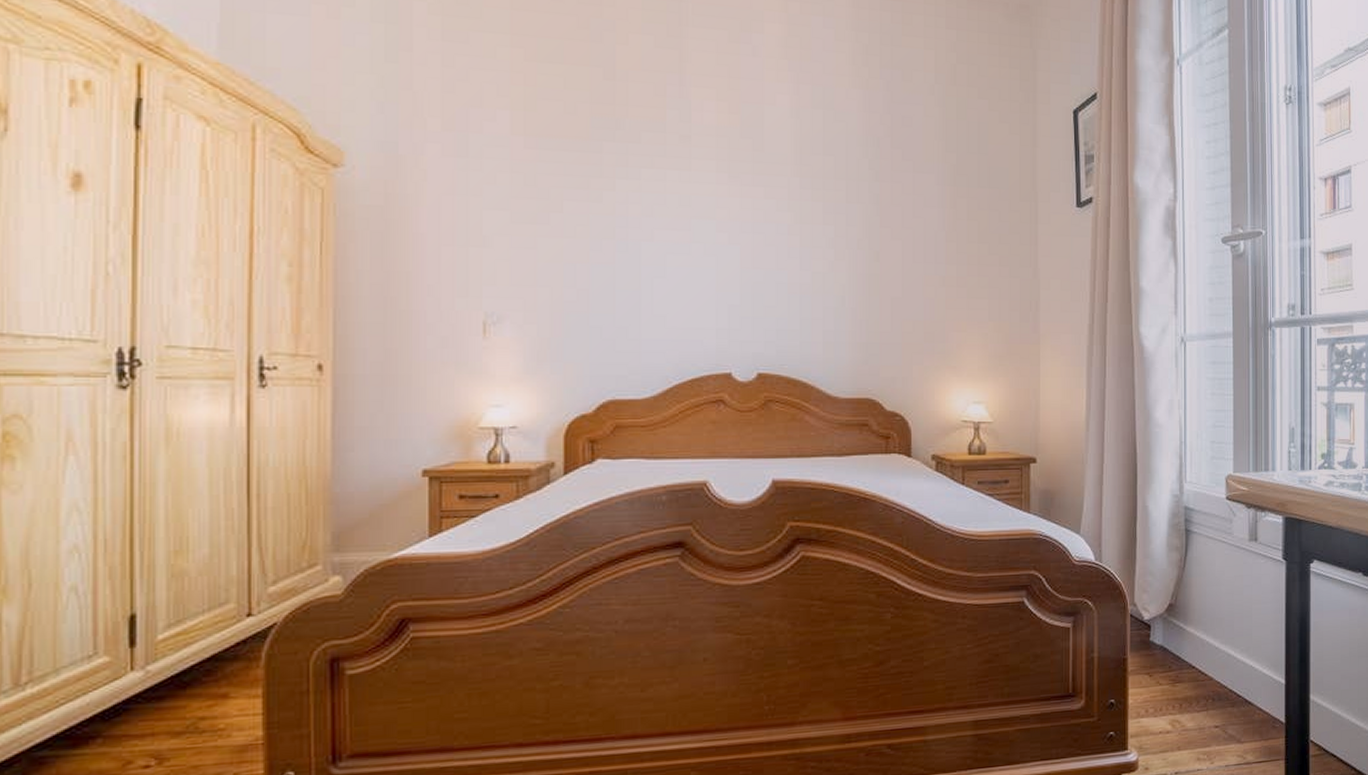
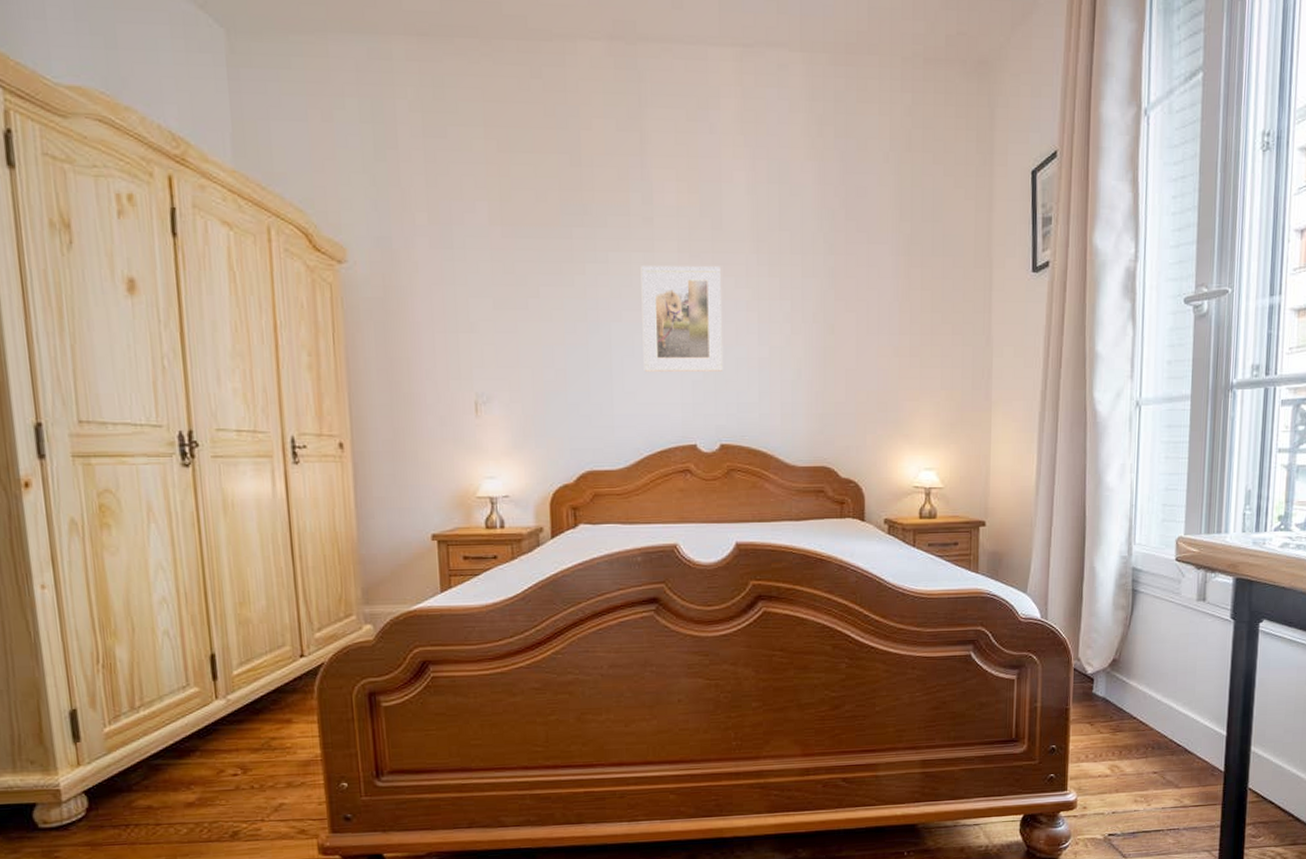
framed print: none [676,184,763,296] -> present [641,266,724,371]

